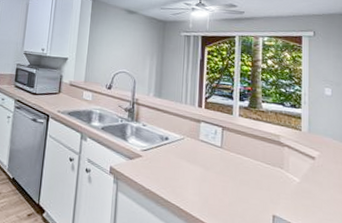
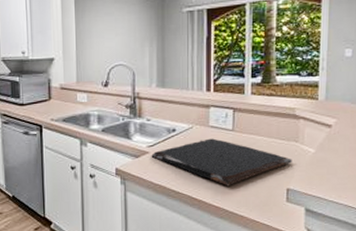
cutting board: none [144,151,278,203] -> present [151,138,292,187]

